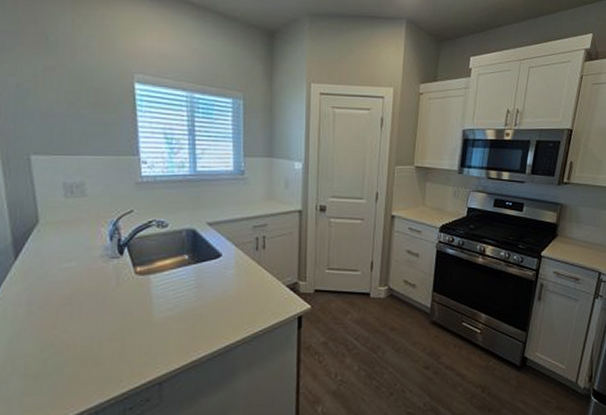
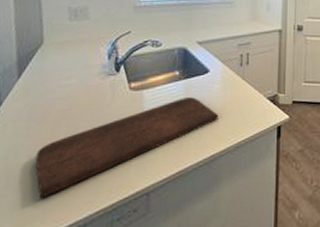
cutting board: none [40,283,233,385] -> present [35,97,219,199]

